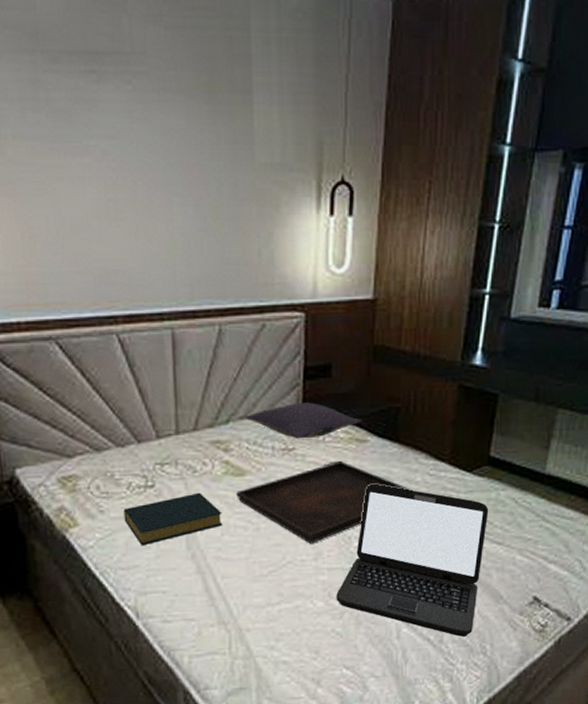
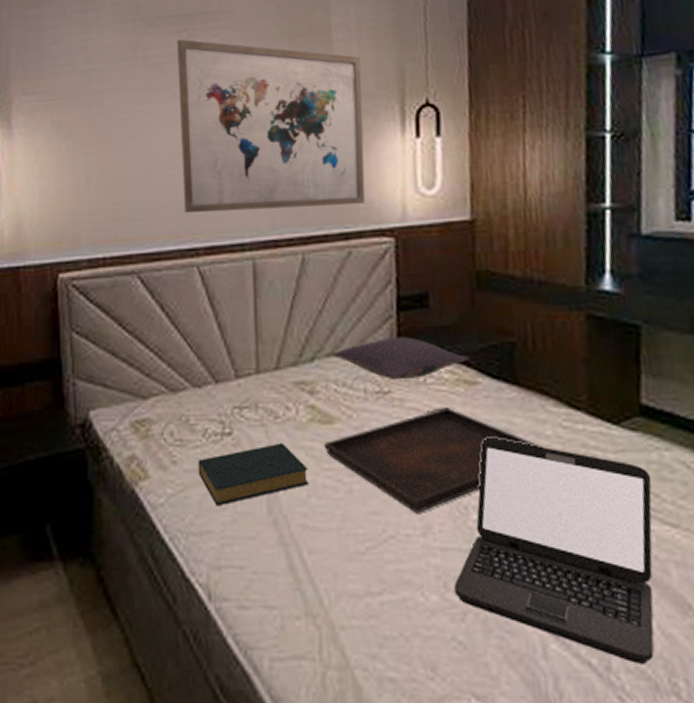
wall art: none [84,82,281,280] -> present [177,39,365,214]

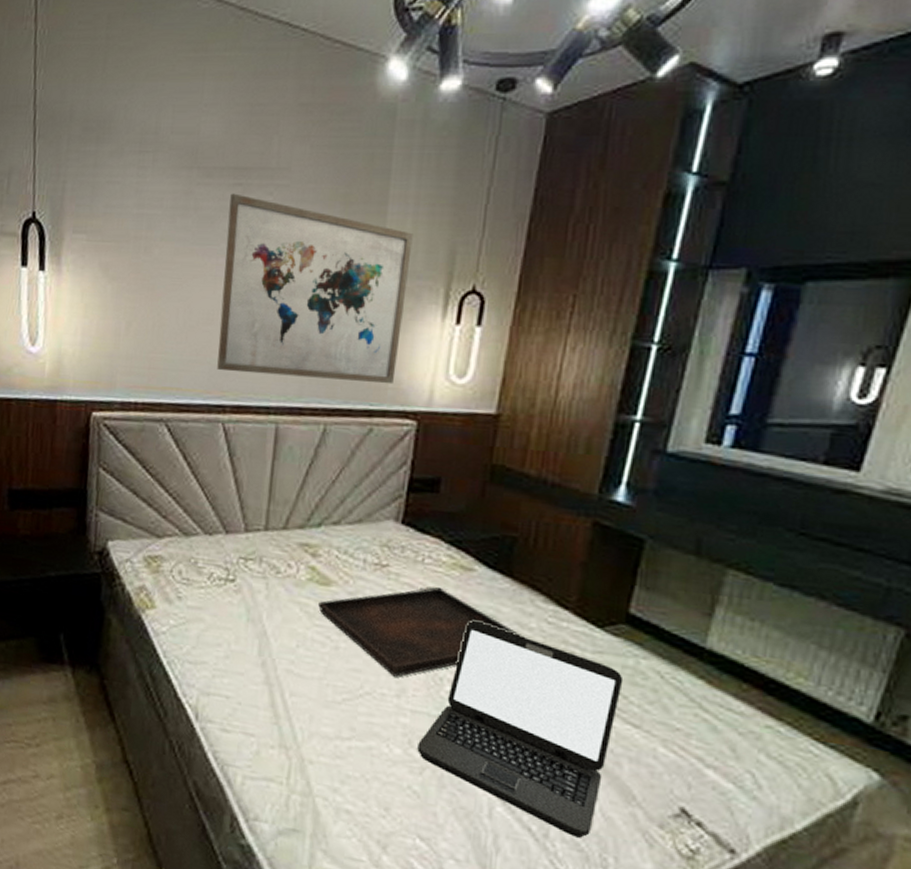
hardback book: present [198,442,309,507] -> none [200,595,301,642]
pillow: present [331,337,470,380] -> none [338,515,470,557]

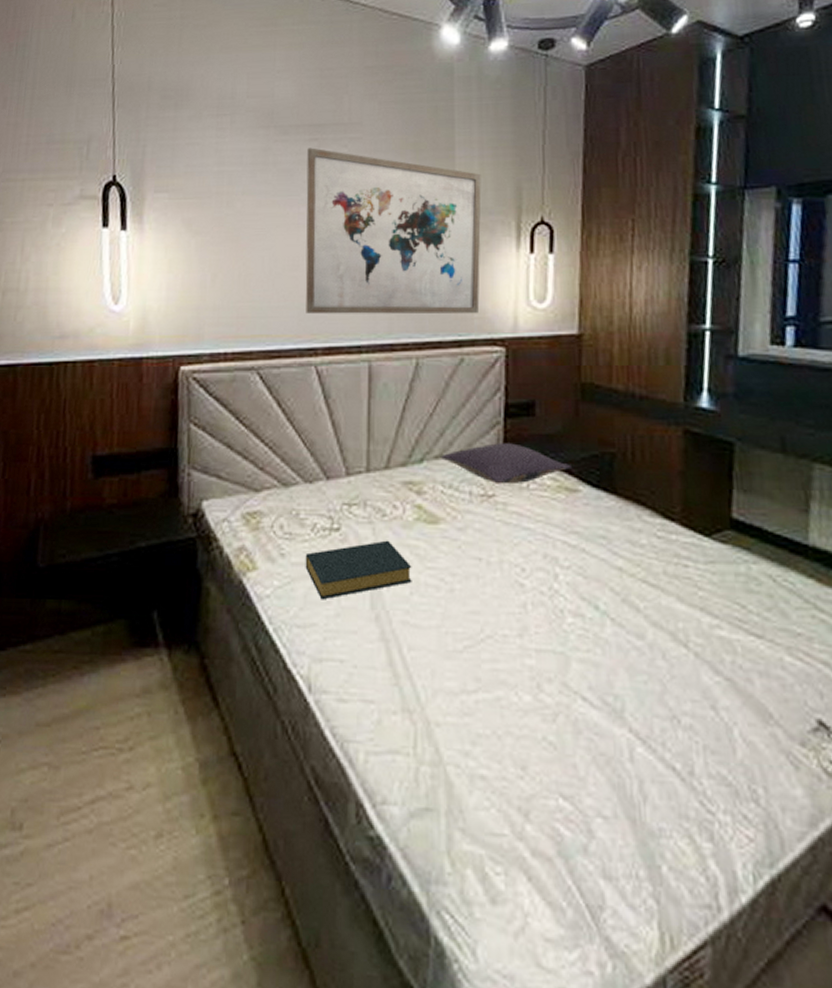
hardback book: none [200,595,301,642] -> present [305,540,412,600]
serving tray: present [318,587,524,677] -> none [429,513,637,615]
pillow: none [338,515,470,557] -> present [440,443,571,485]
laptop: present [417,620,624,838] -> none [547,543,739,770]

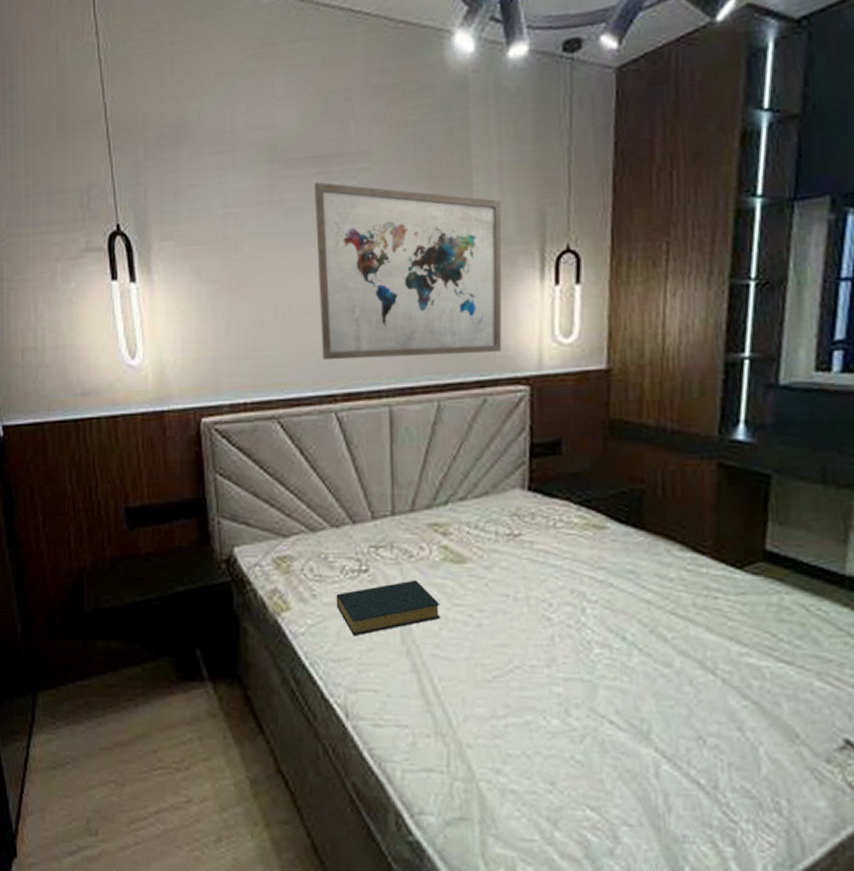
pillow: present [440,443,571,485] -> none [465,483,599,524]

